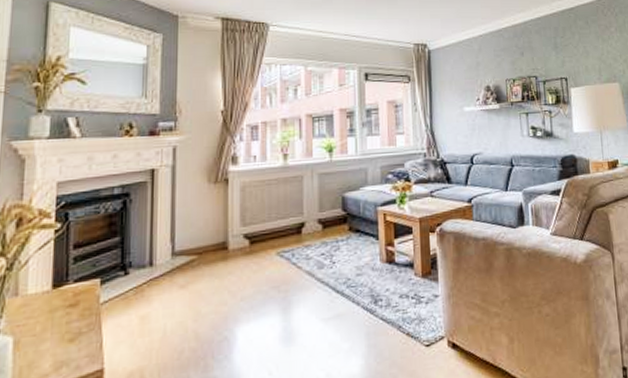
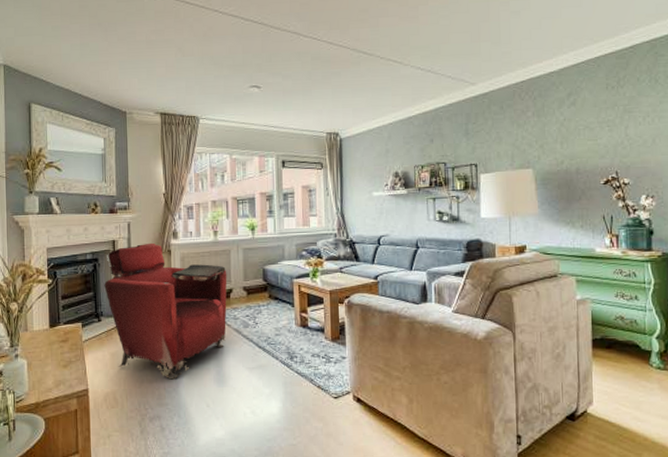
armchair: none [136,170,299,344] -> present [104,242,227,380]

